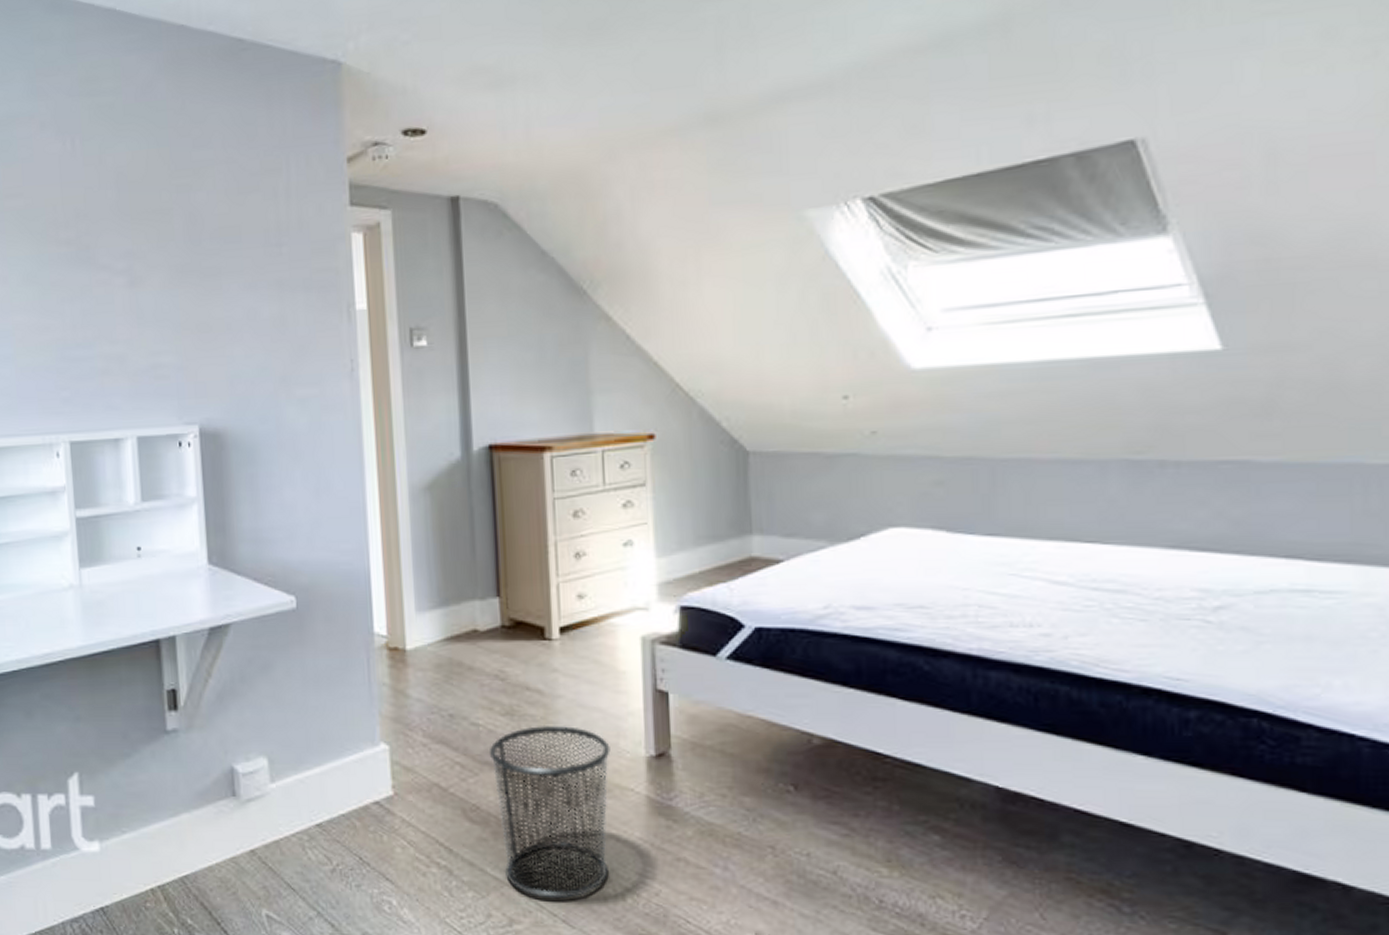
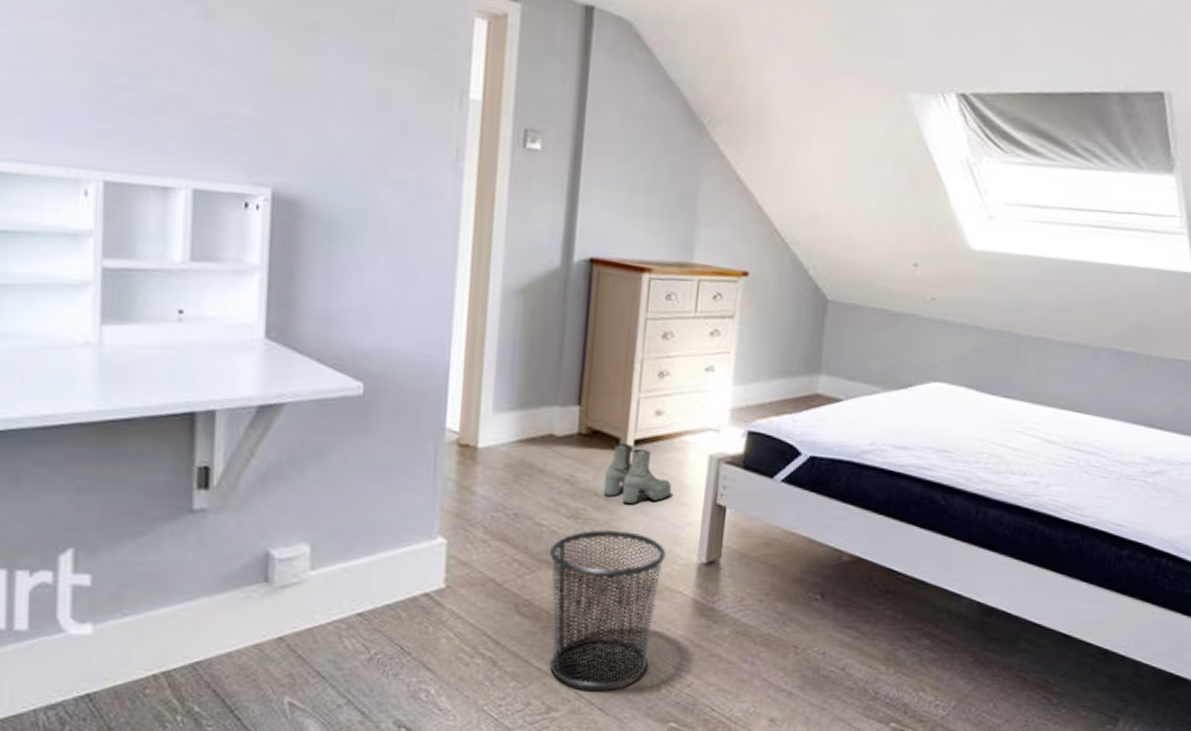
boots: none [534,631,607,697] -> present [603,442,672,505]

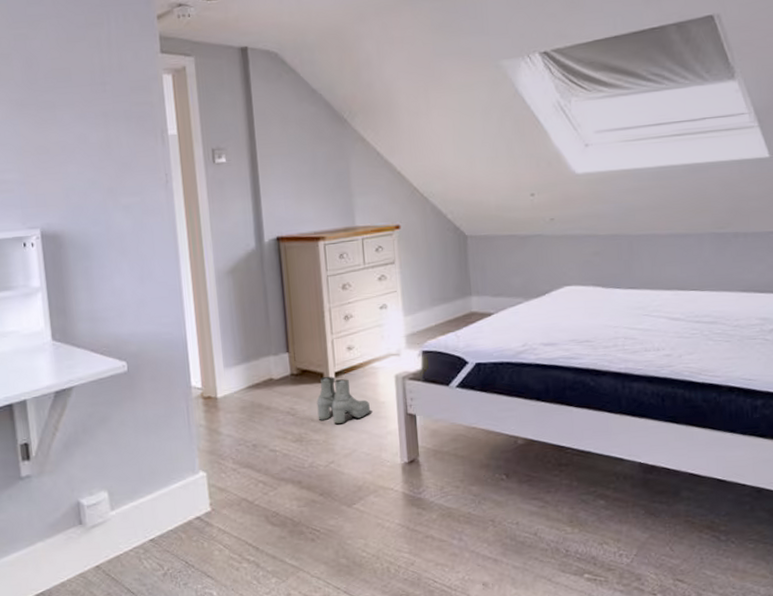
waste bin: present [548,529,666,689] -> none [284,446,377,577]

